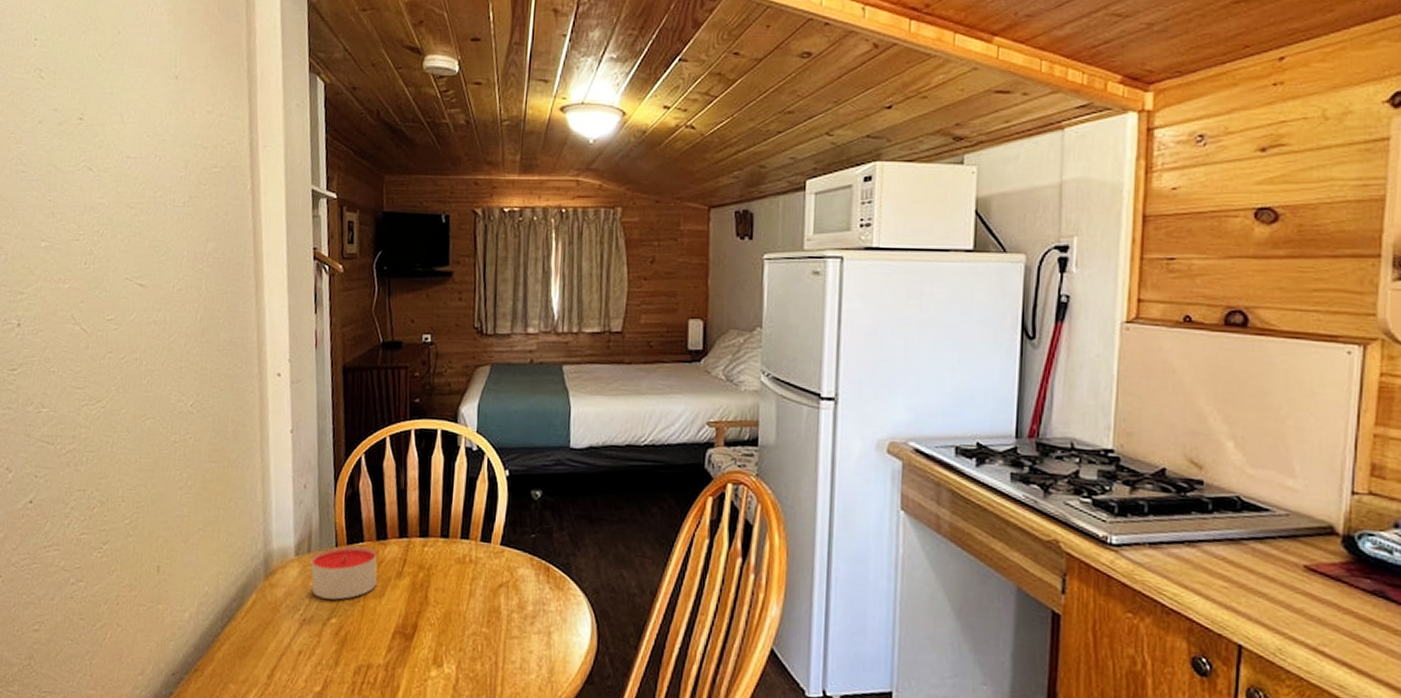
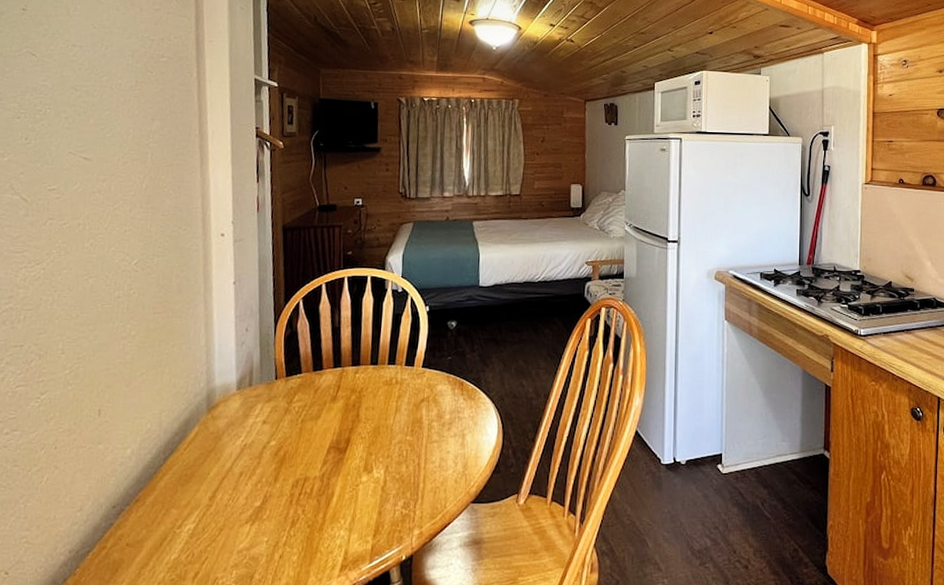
candle: present [311,545,378,600] -> none [252,377,314,425]

